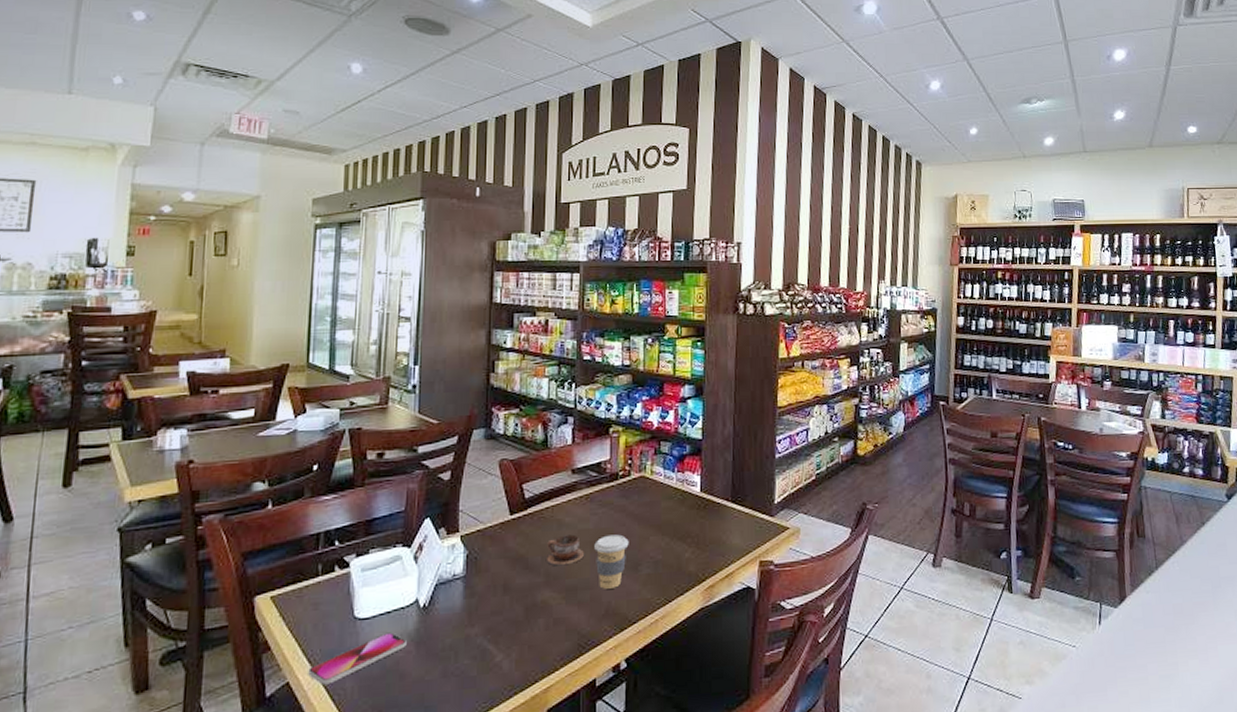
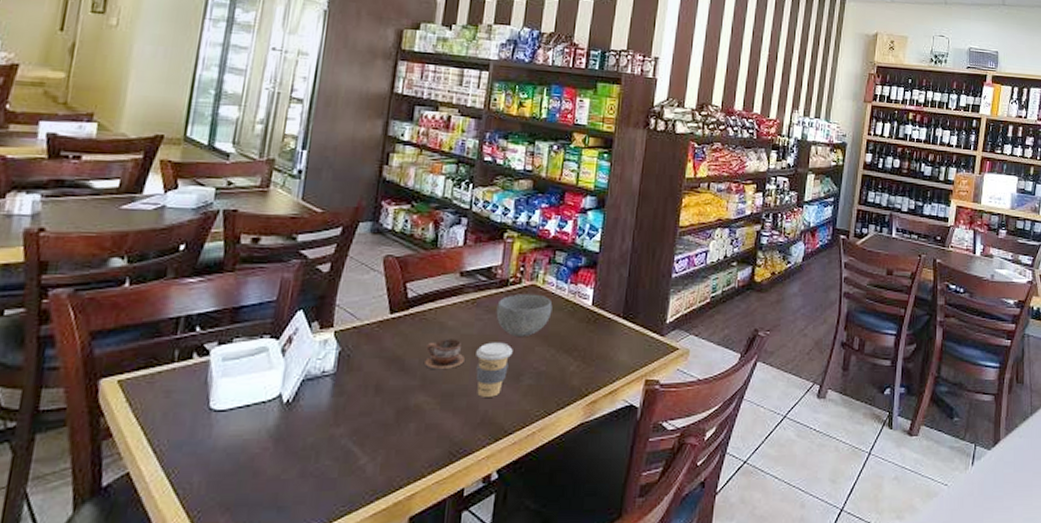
smartphone: present [308,632,407,685] -> none [151,427,265,478]
bowl: none [609,485,663,528] -> present [496,293,553,336]

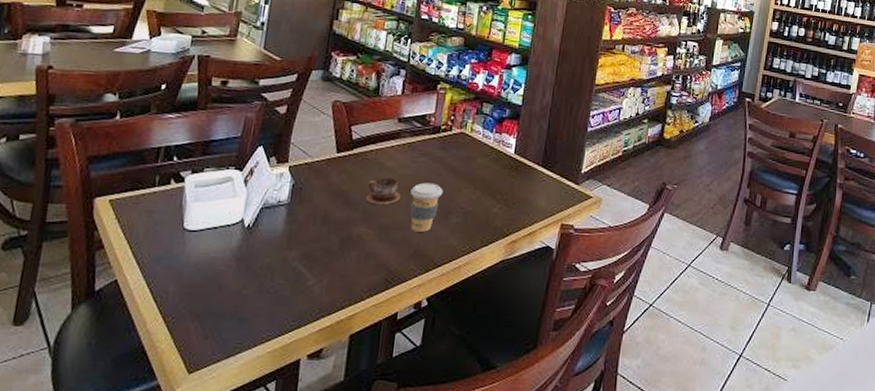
bowl: present [496,293,553,336] -> none [429,140,479,179]

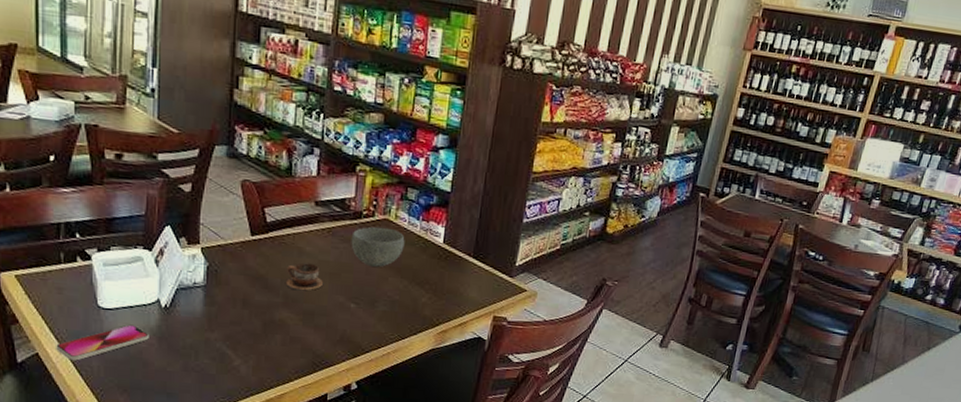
smartphone: none [135,246,229,287] -> present [56,324,149,361]
coffee cup: present [410,182,443,232] -> none [333,269,368,319]
bowl: none [429,140,479,179] -> present [351,226,405,267]

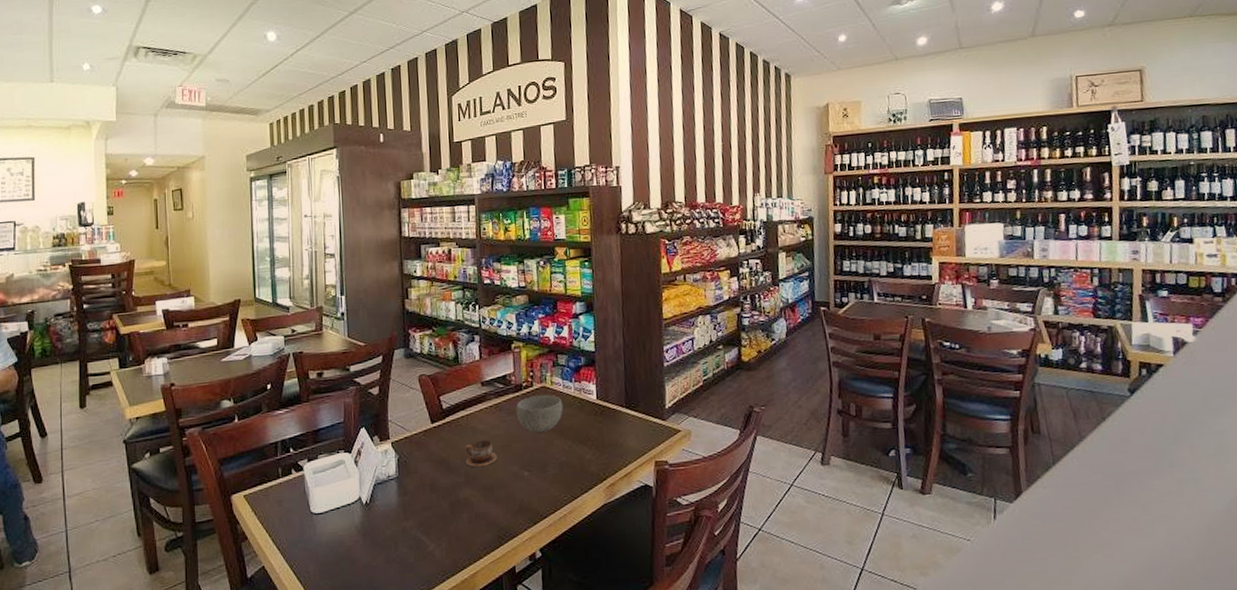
smartphone: present [56,324,149,361] -> none [278,525,355,569]

